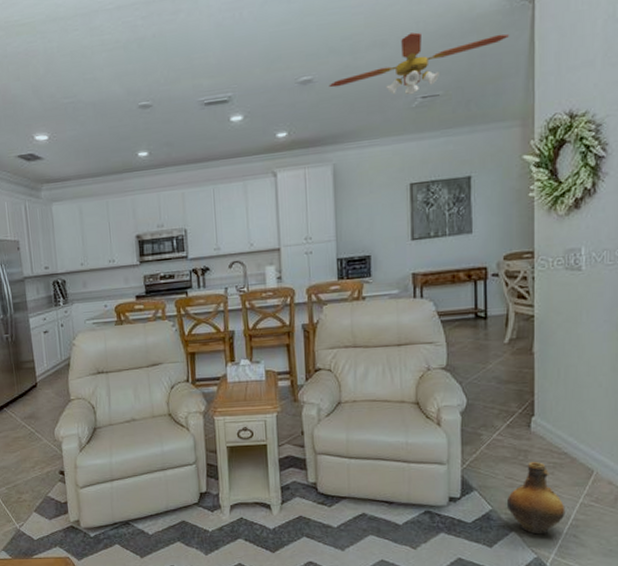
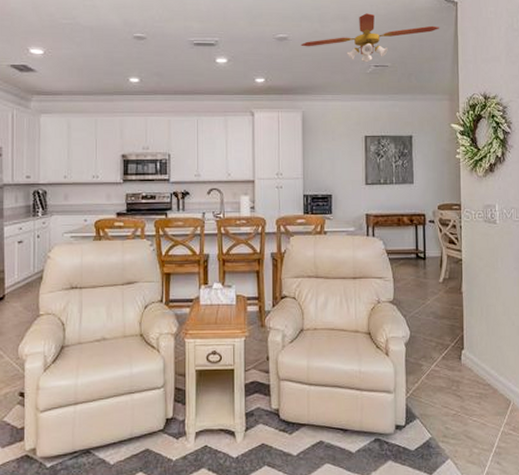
ceramic jug: present [506,462,566,535] -> none [443,392,490,462]

